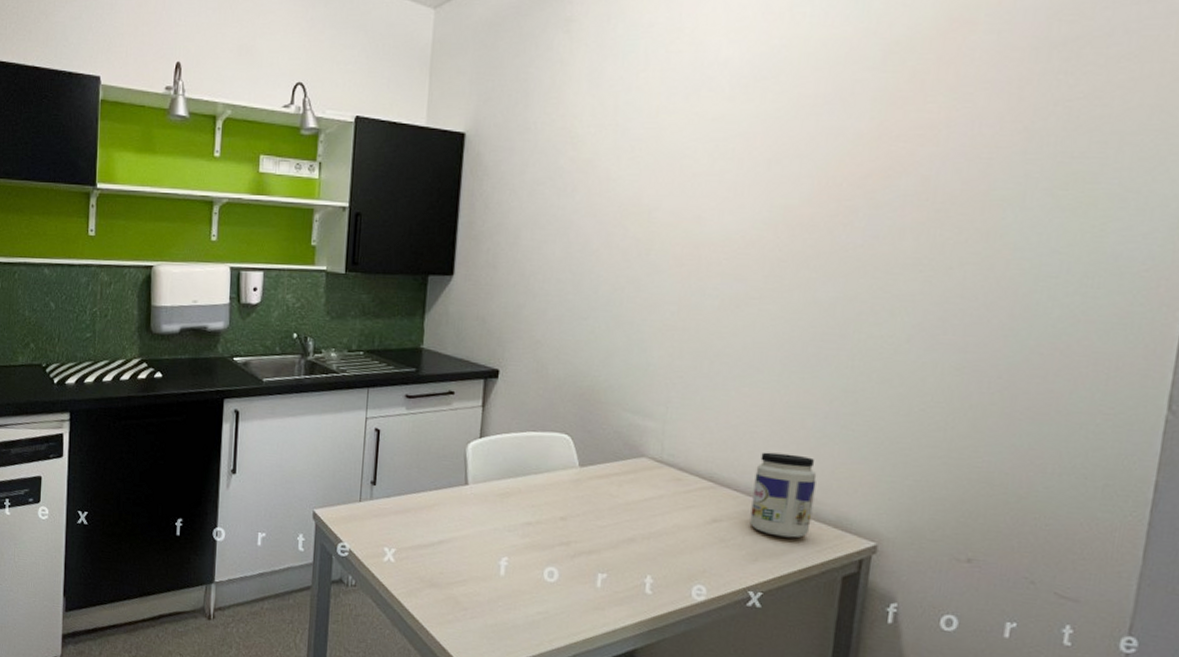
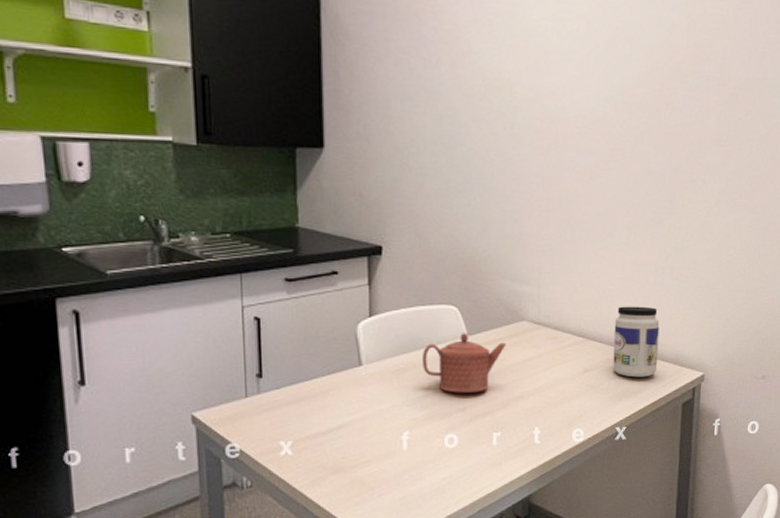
teapot: none [528,463,622,528] -> present [423,333,507,393]

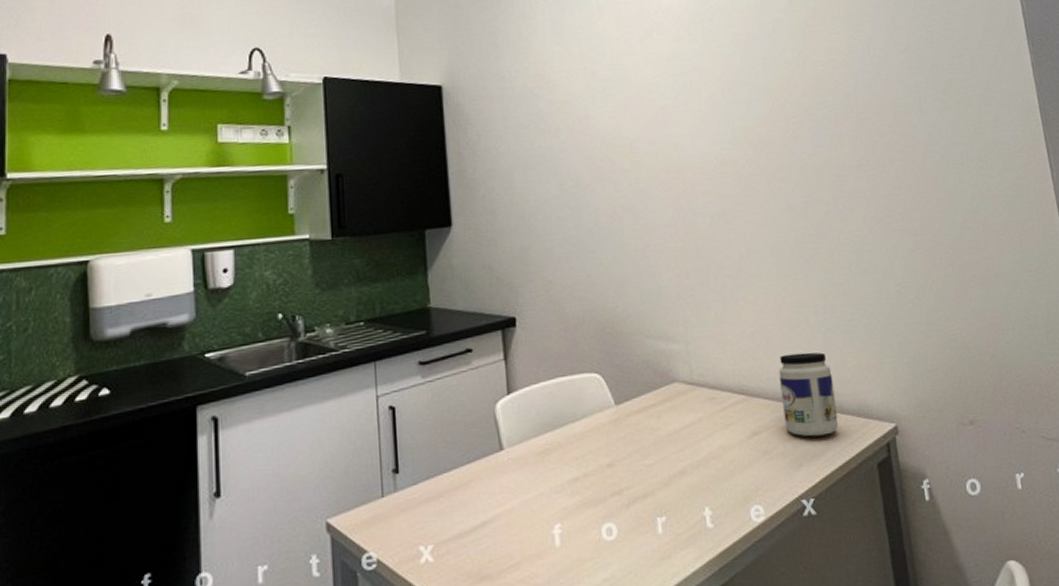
teapot: present [423,333,507,393] -> none [568,402,660,473]

